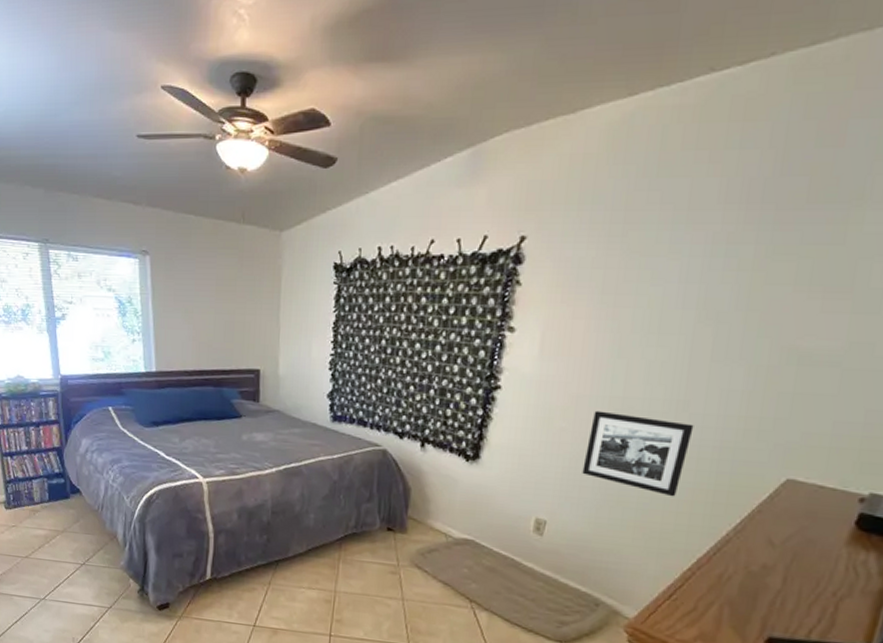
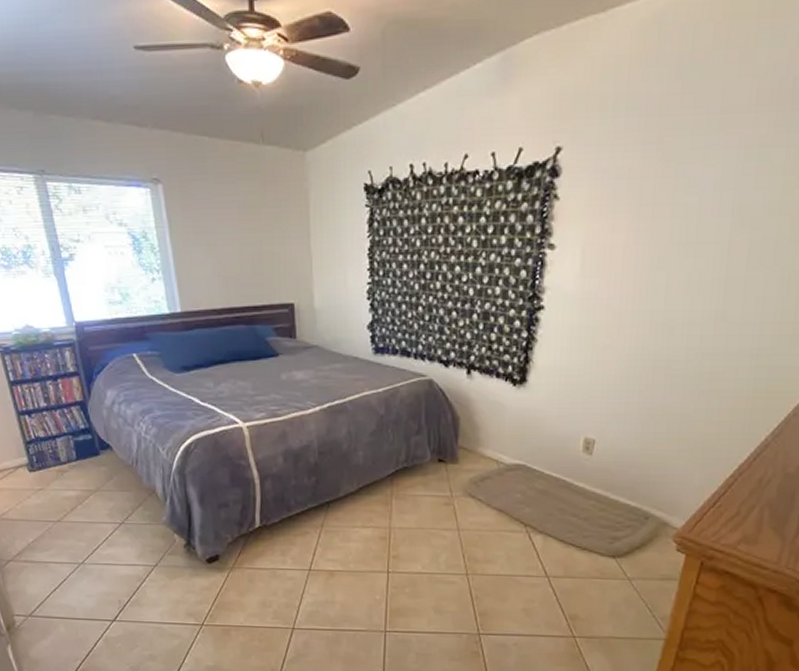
picture frame: present [582,410,694,497] -> none [627,325,732,407]

